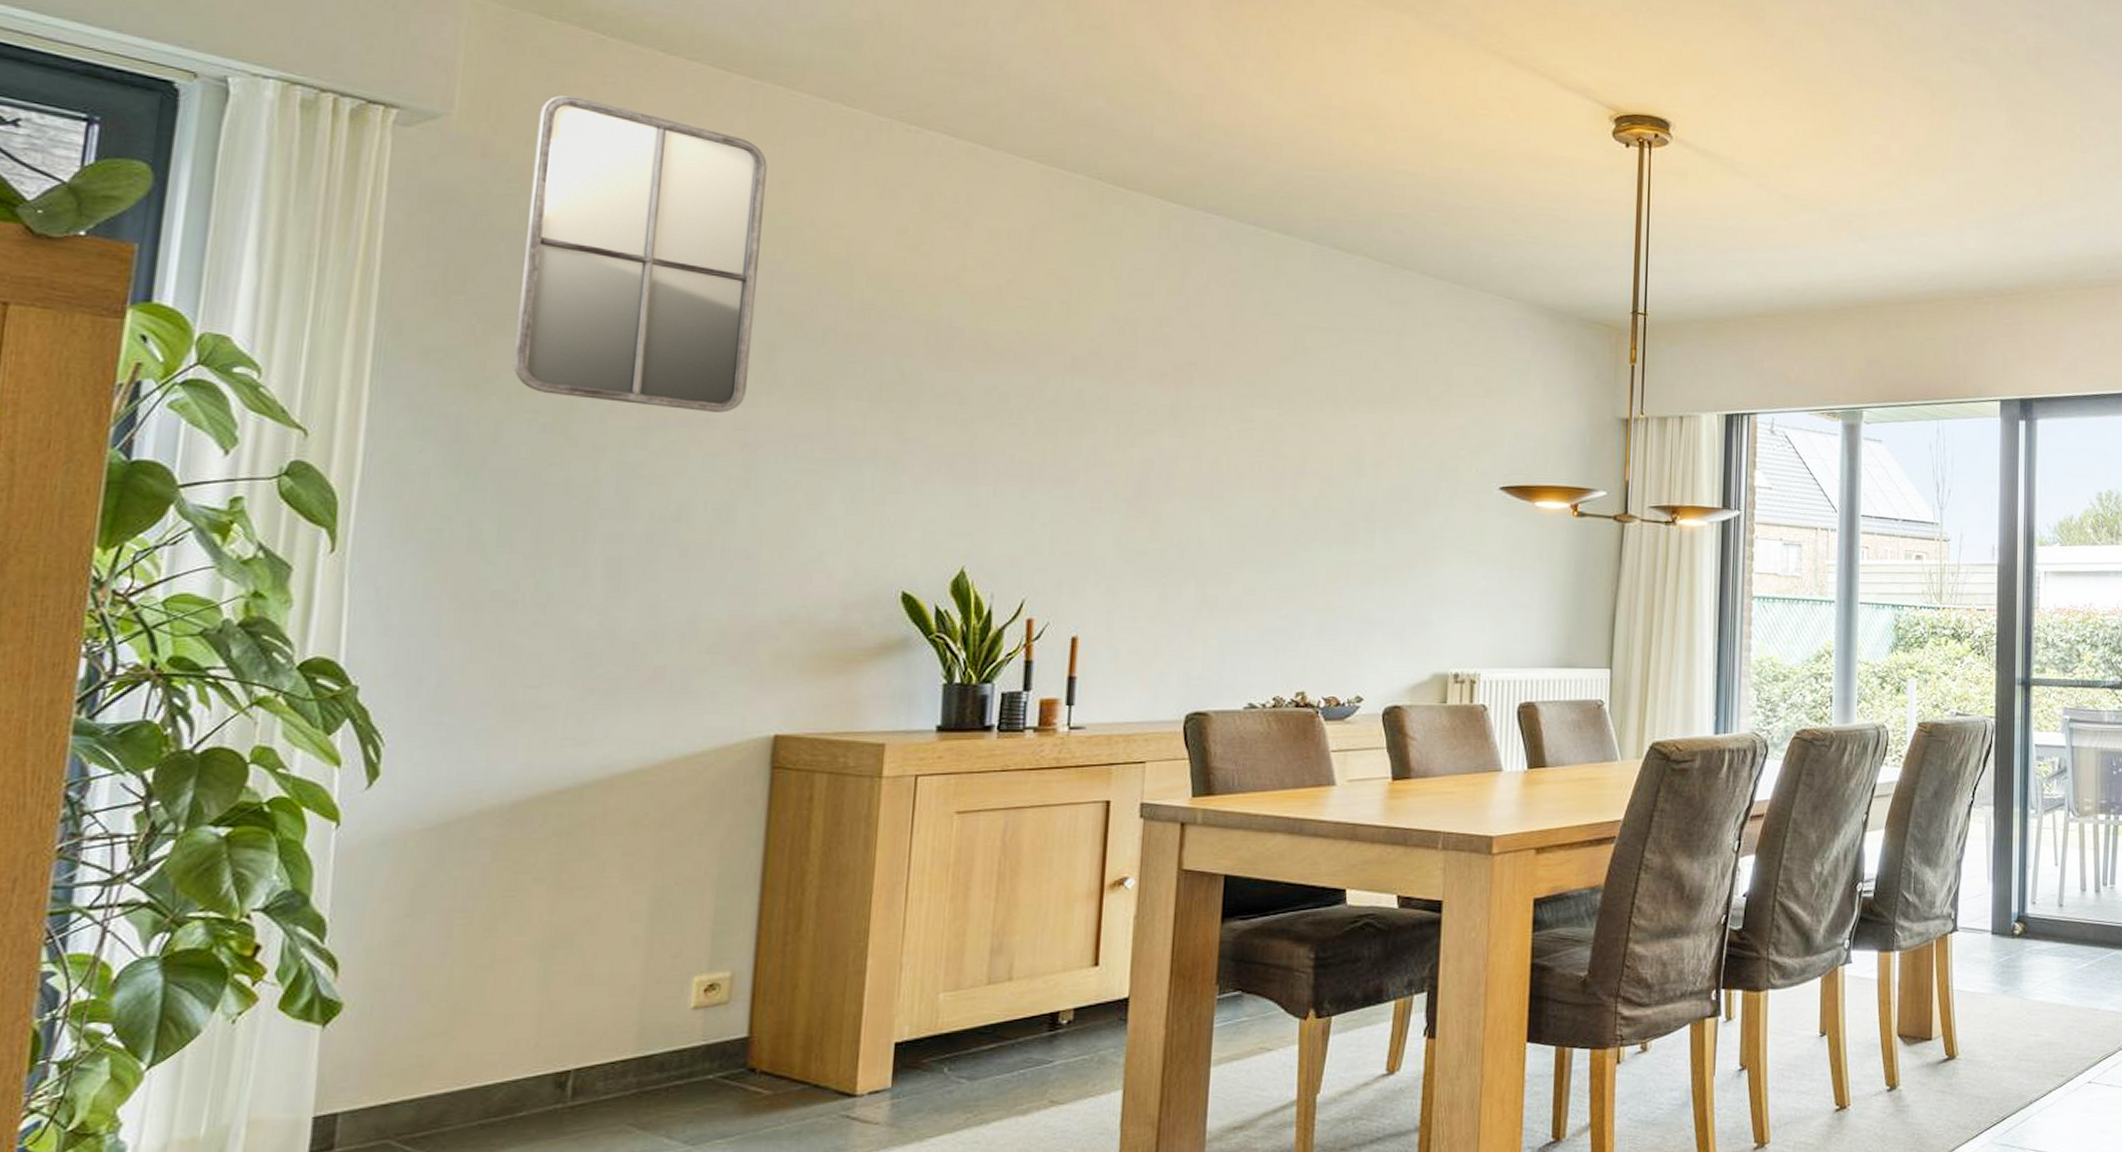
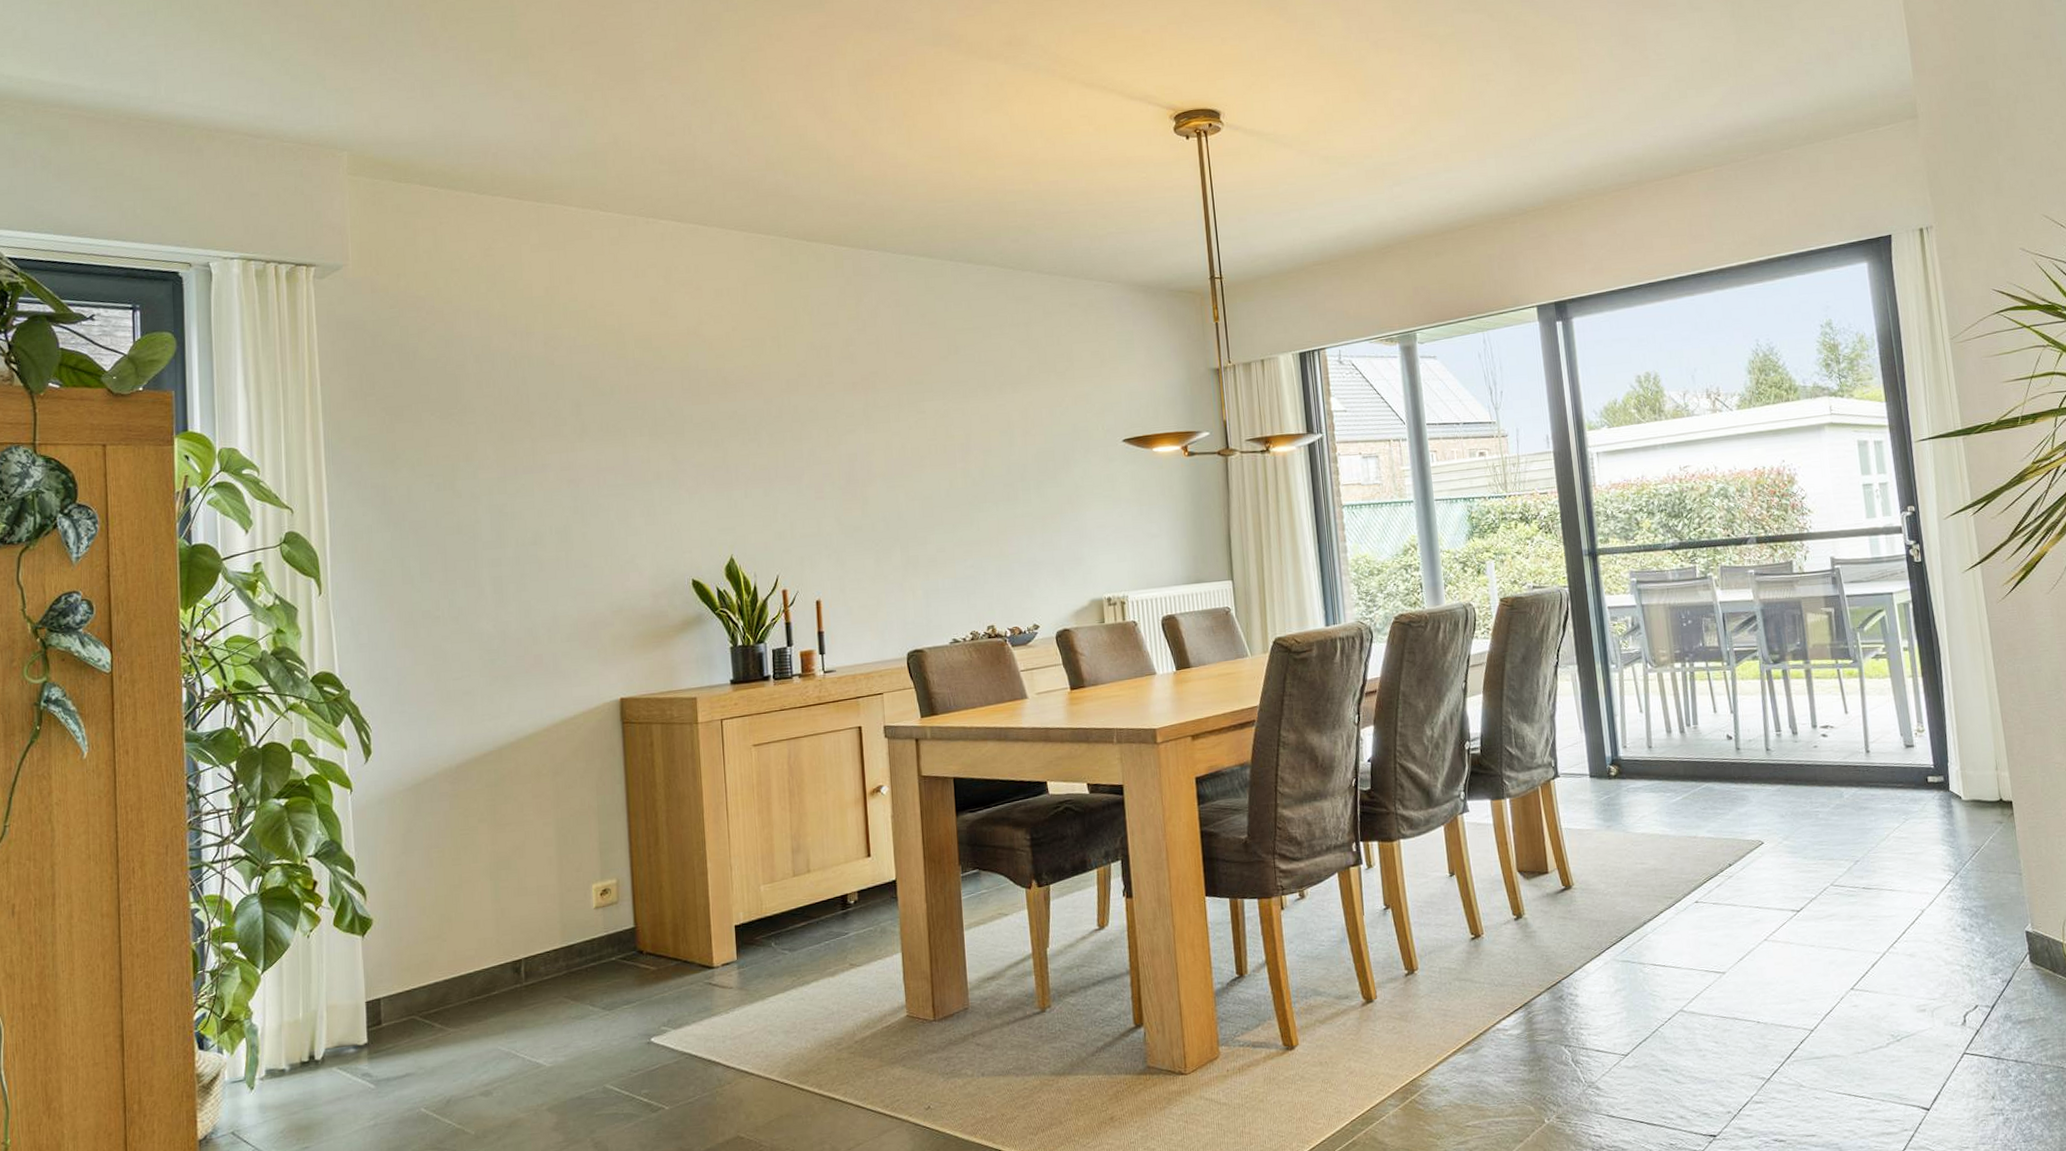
home mirror: present [513,95,767,413] -> none [403,236,566,461]

